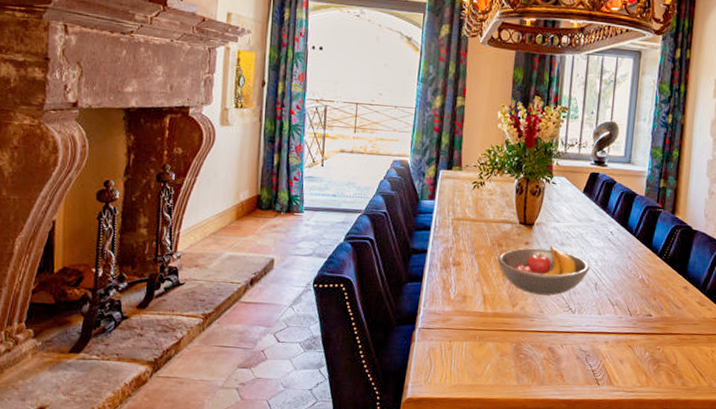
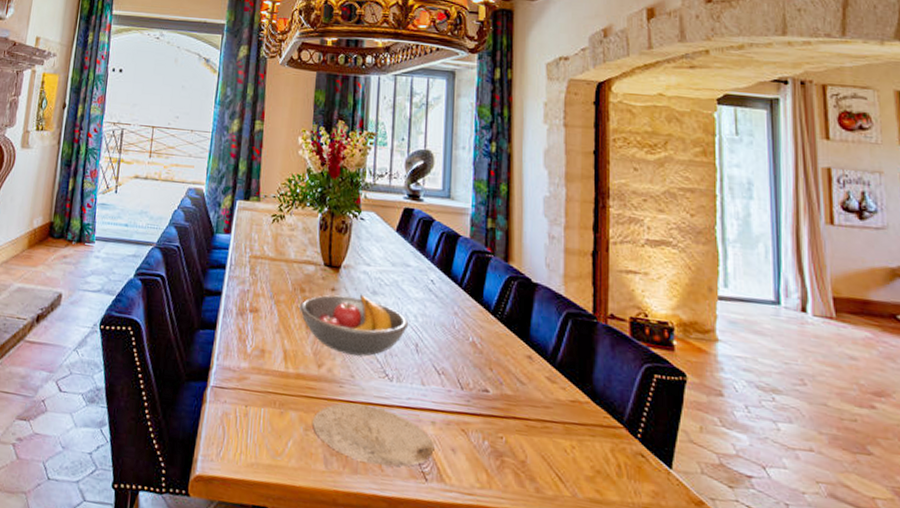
plate: none [507,332,607,378] -> present [313,402,435,467]

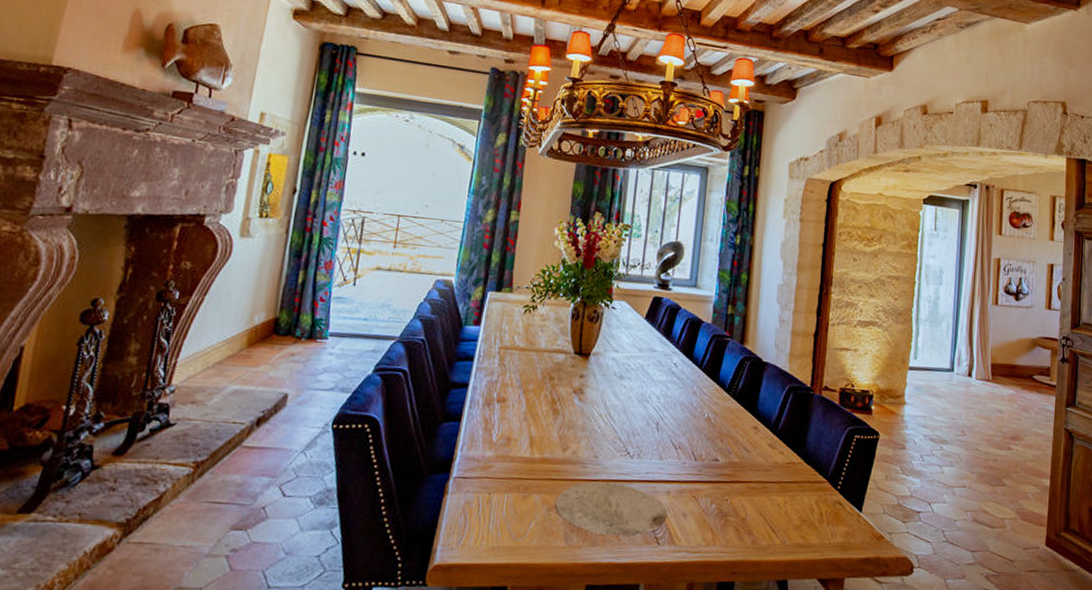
fruit bowl: present [300,294,409,357] -> none [548,379,652,437]

